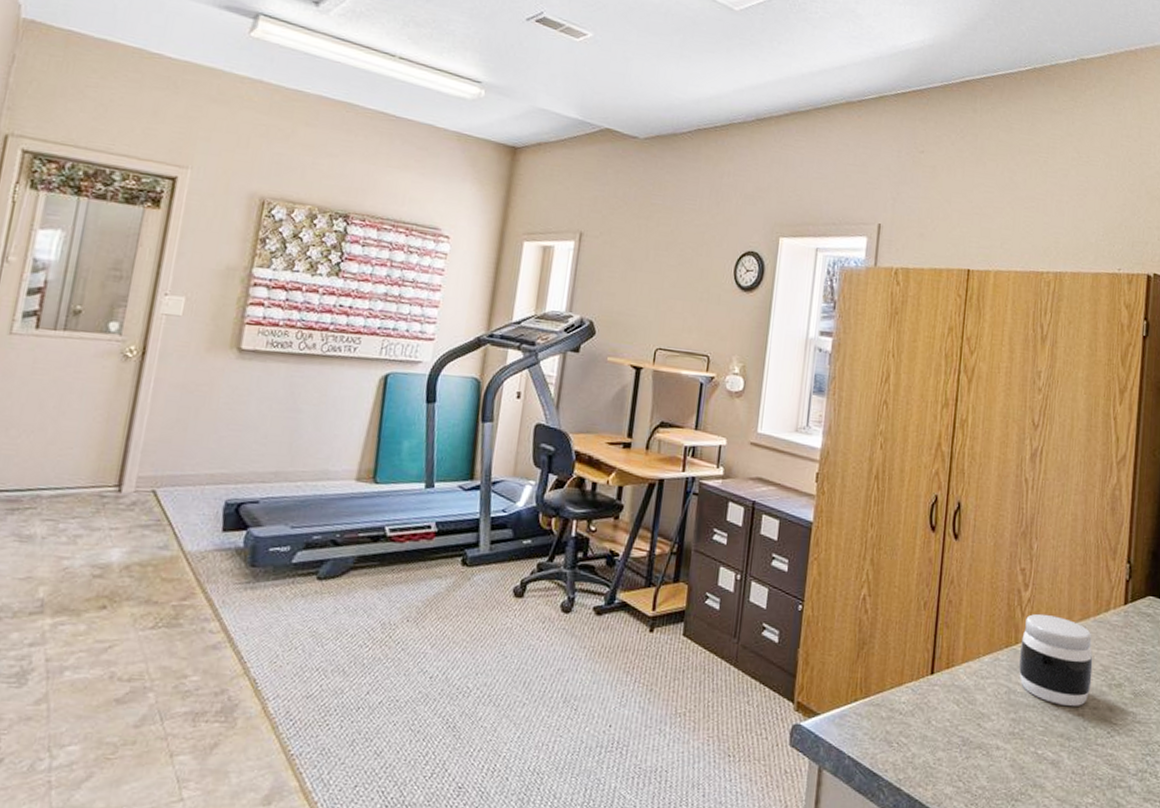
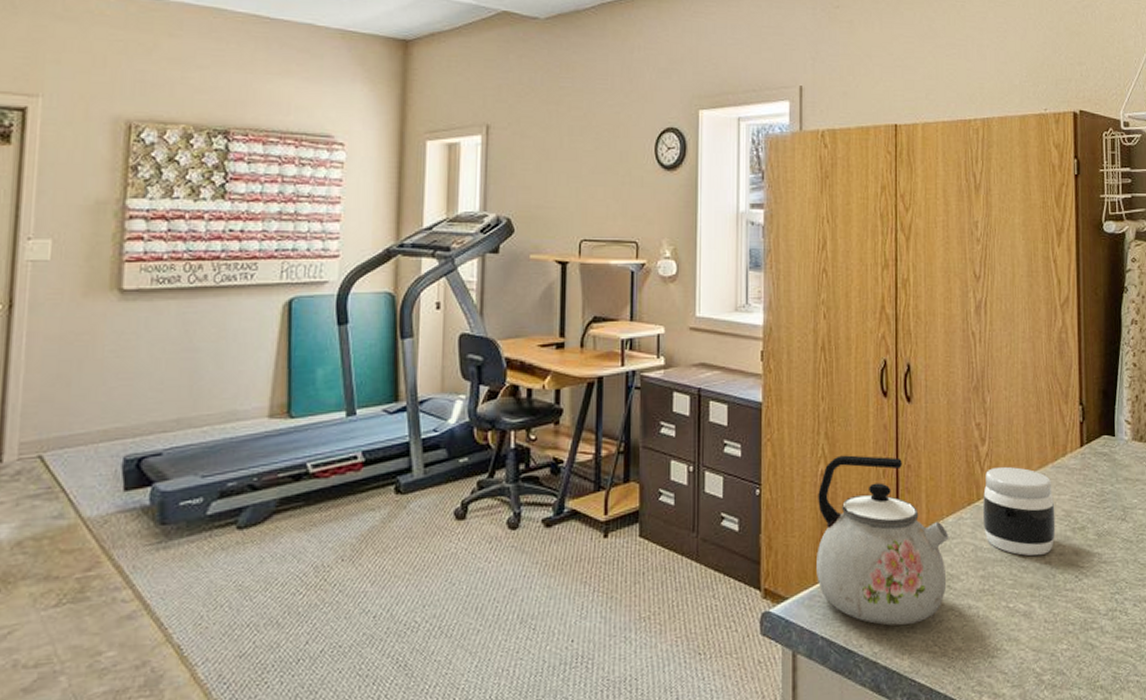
kettle: none [849,582,984,756] -> present [816,455,949,626]

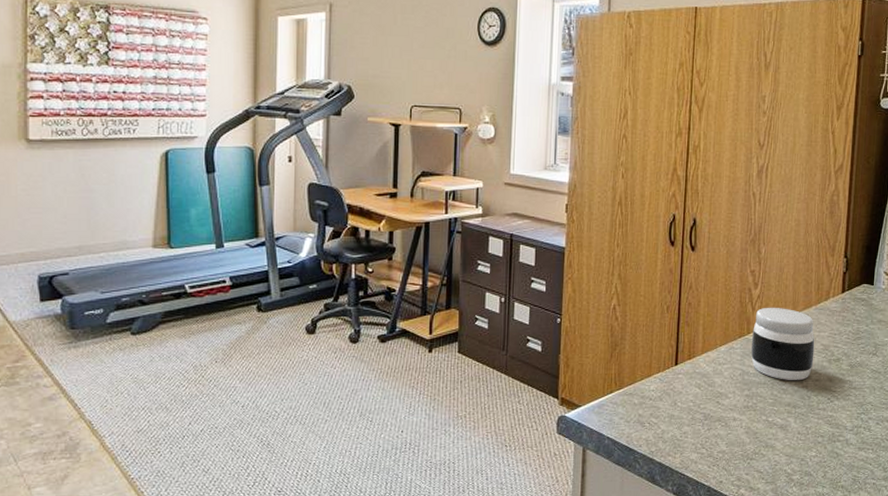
kettle: present [816,455,949,626] -> none [606,293,721,431]

